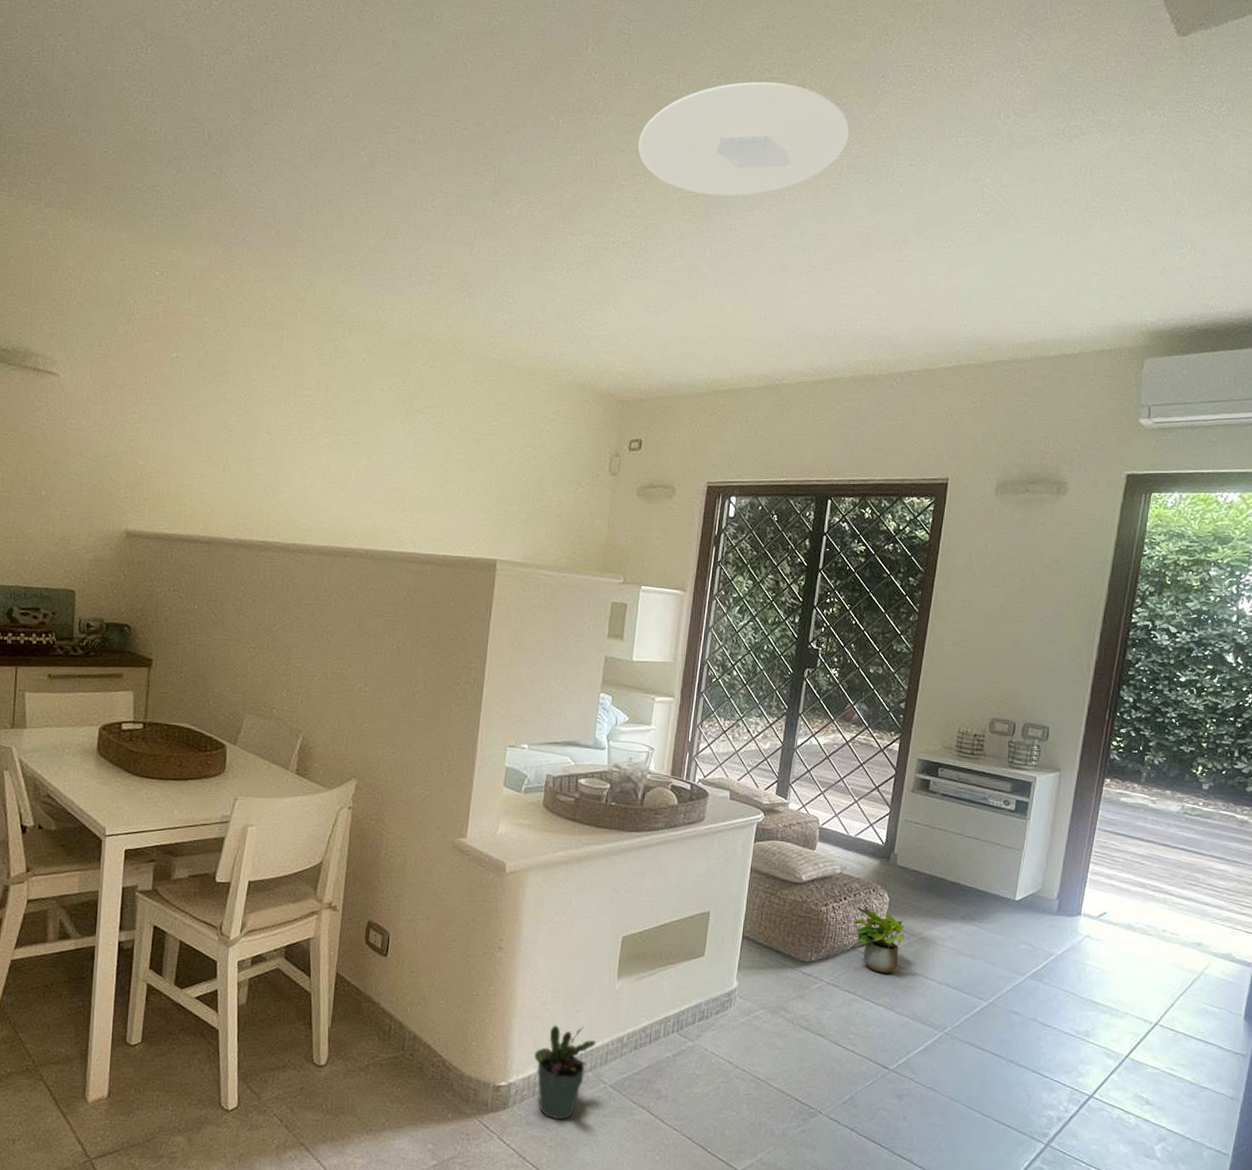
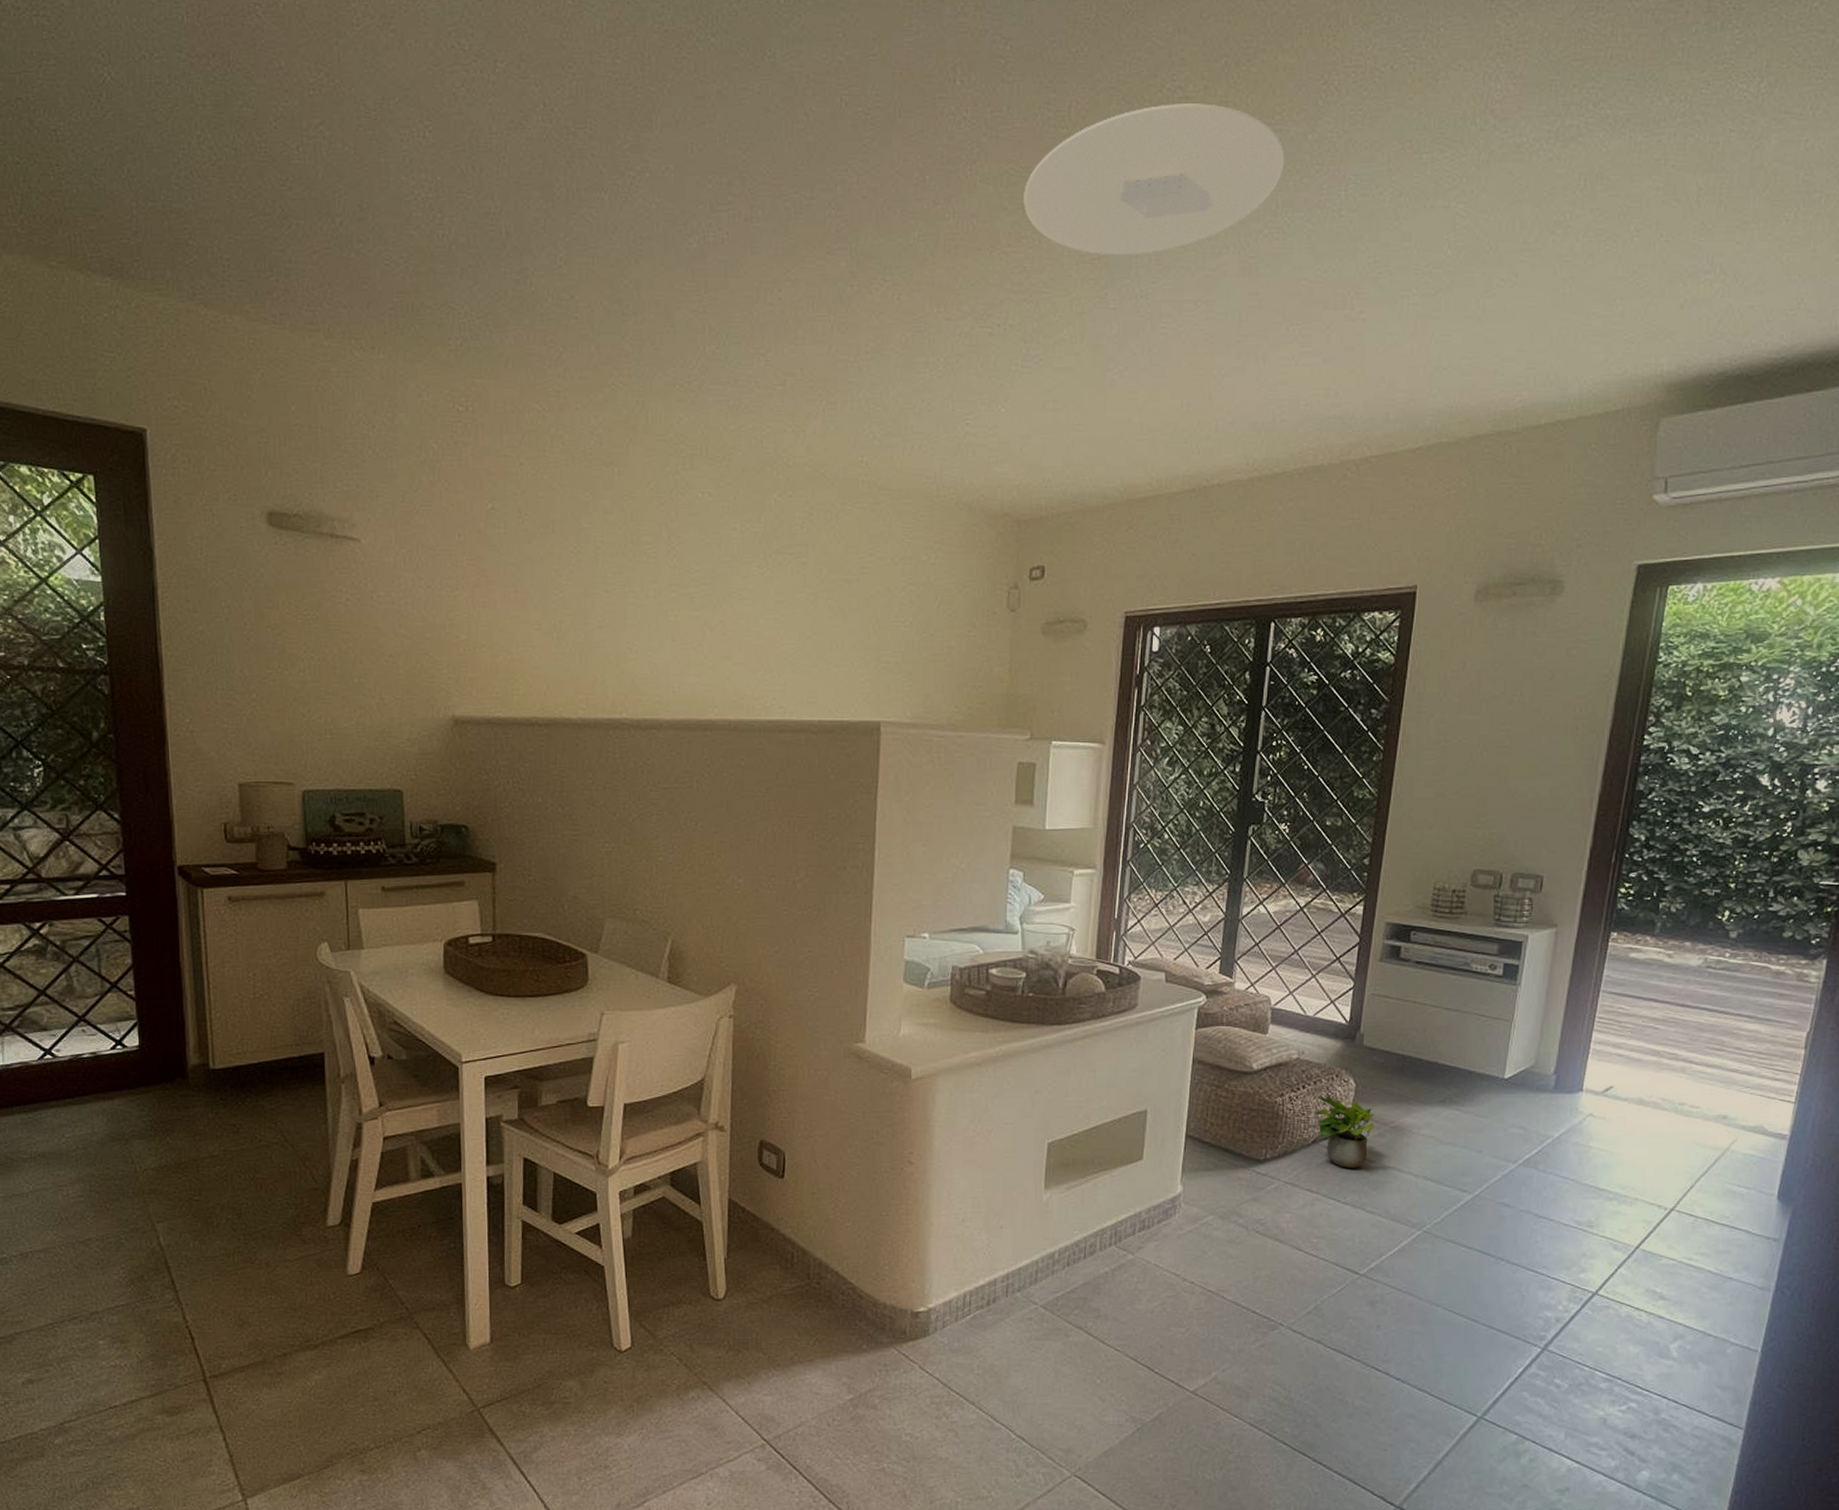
potted plant: present [534,1024,596,1120] -> none [955,1242,1024,1346]

